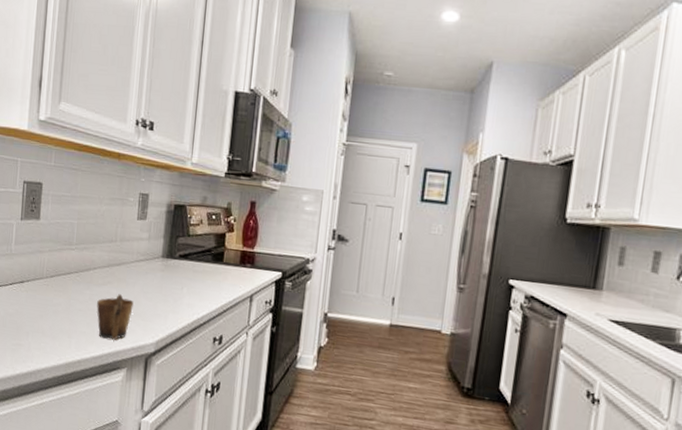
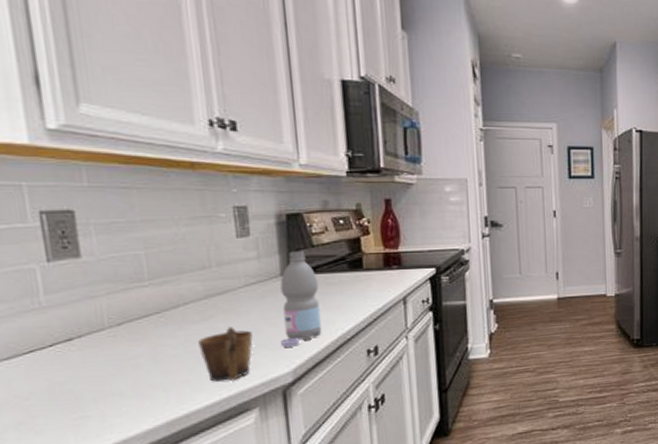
water bottle: none [152,237,187,322] -> present [280,251,322,347]

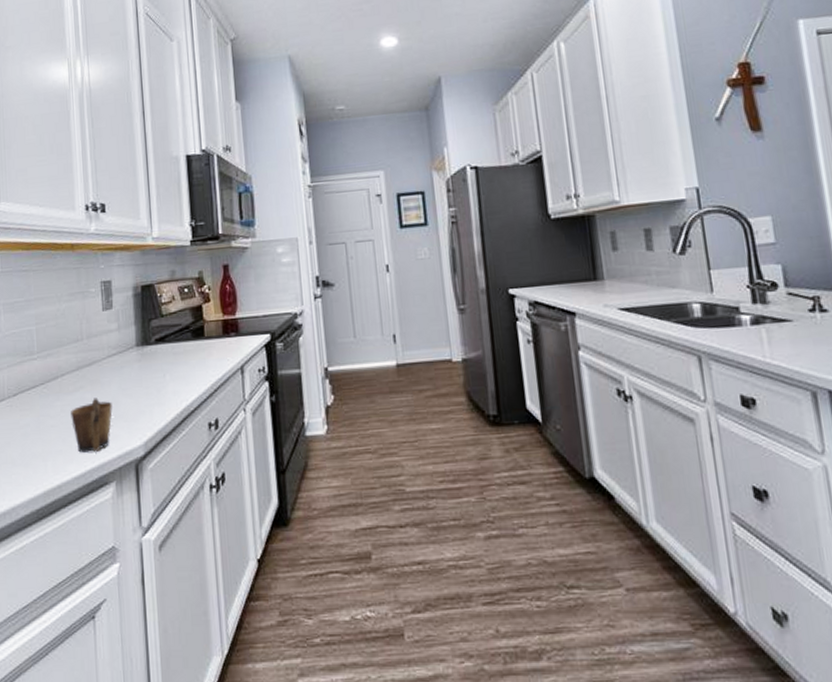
water bottle: present [280,251,322,347] -> none [135,321,169,419]

